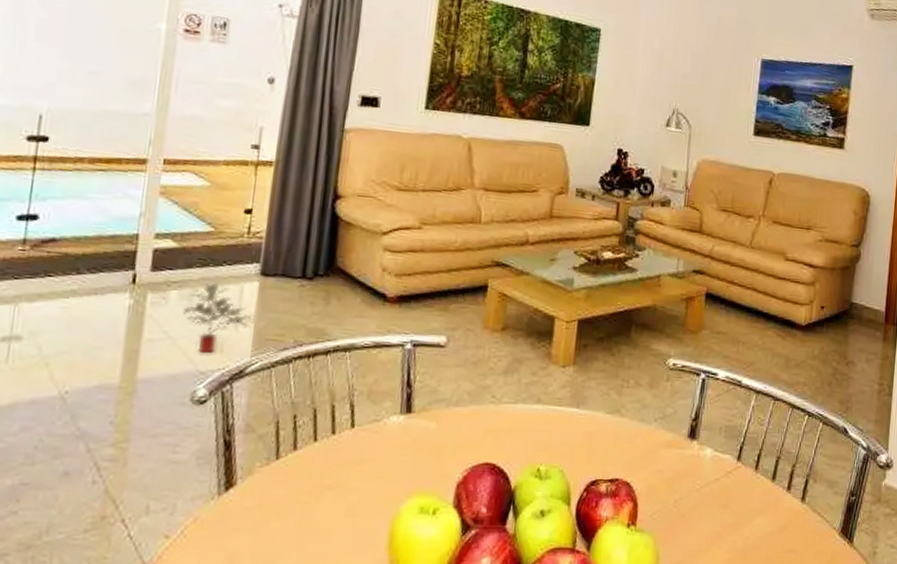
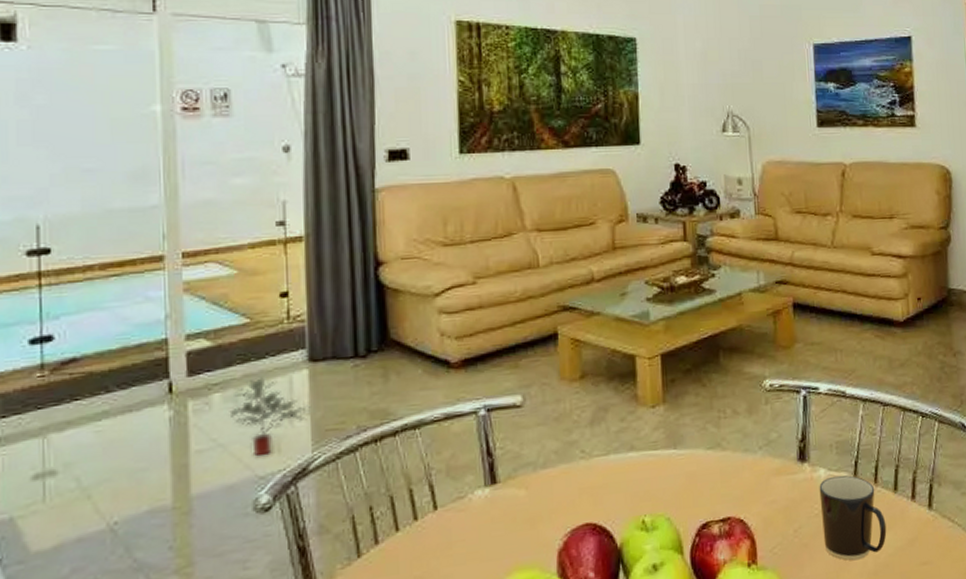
mug: none [700,457,760,538] -> present [819,475,887,561]

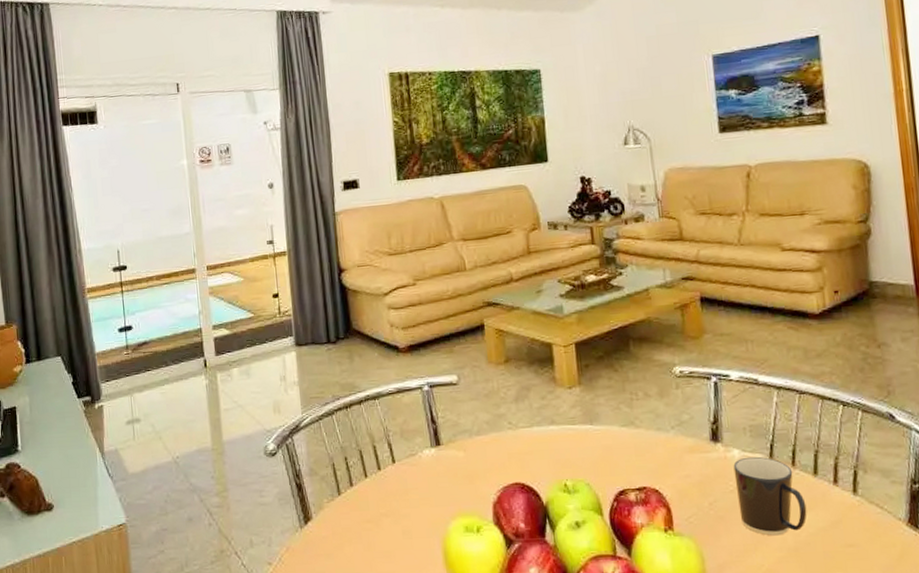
potted plant: present [229,377,310,456] -> none [244,357,299,415]

